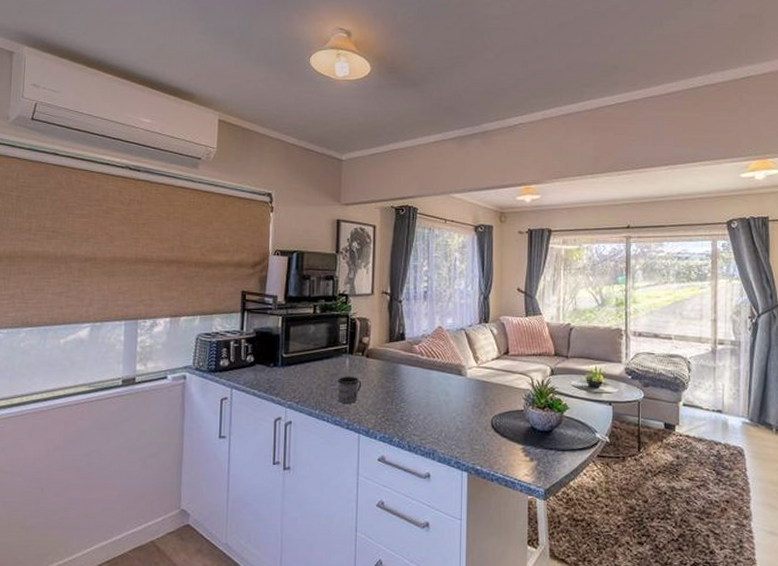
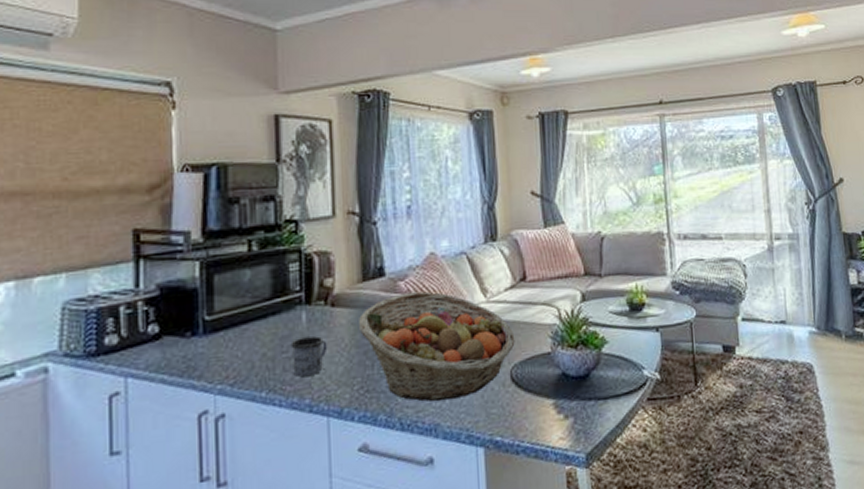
fruit basket: none [385,354,497,435] -> present [359,291,515,402]

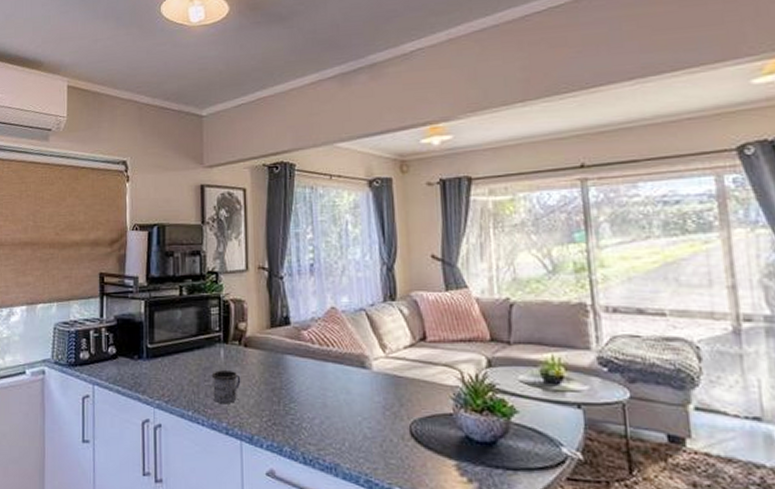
fruit basket: present [359,291,515,402] -> none [268,341,415,444]

